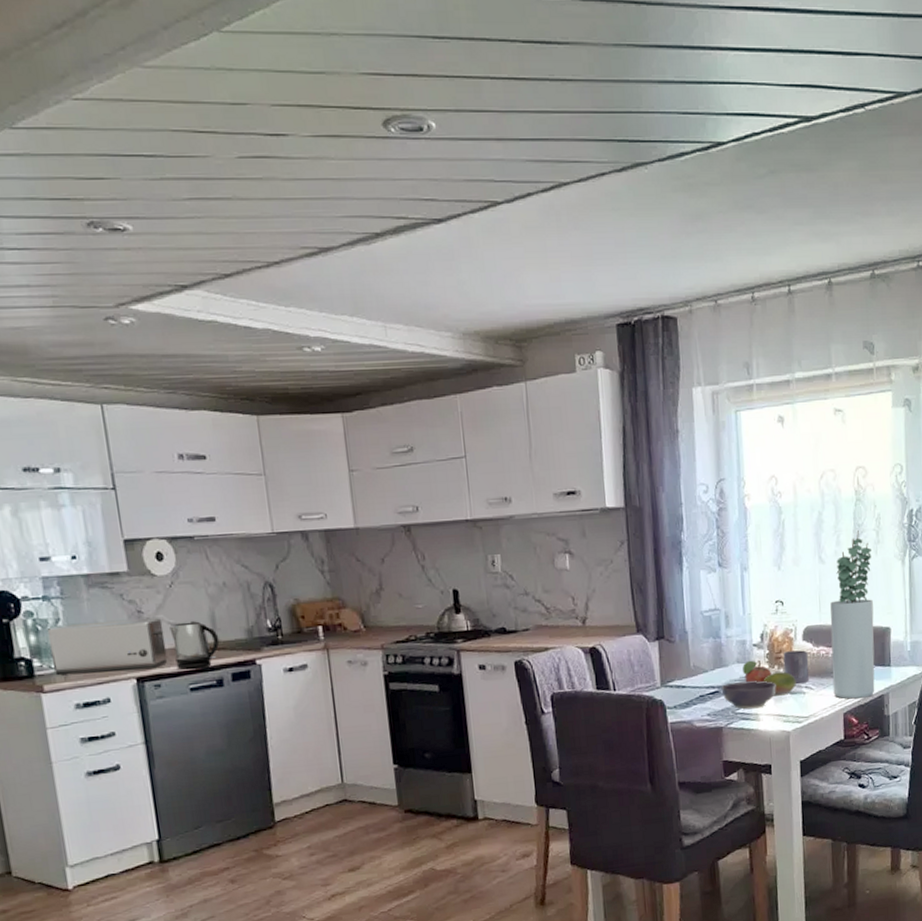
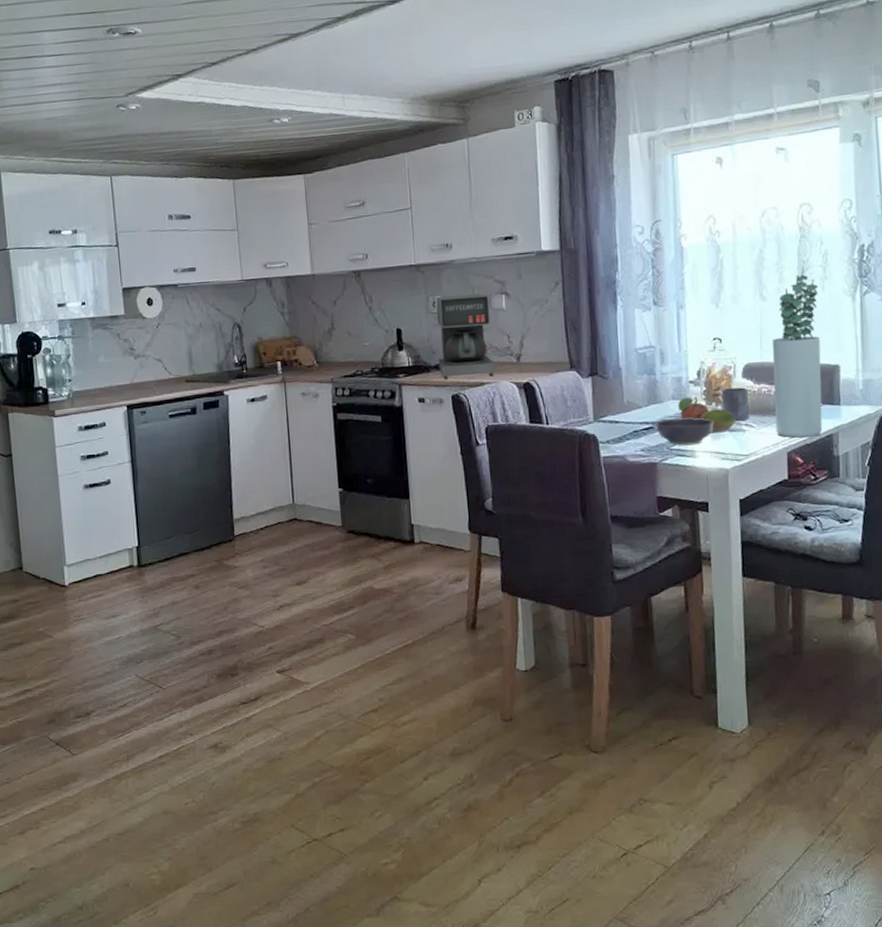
toaster: present [47,617,168,676] -> none [60,353,152,403]
kettle: present [169,620,220,670] -> none [155,356,195,399]
coffee maker: none [495,552,560,645] -> present [436,294,495,380]

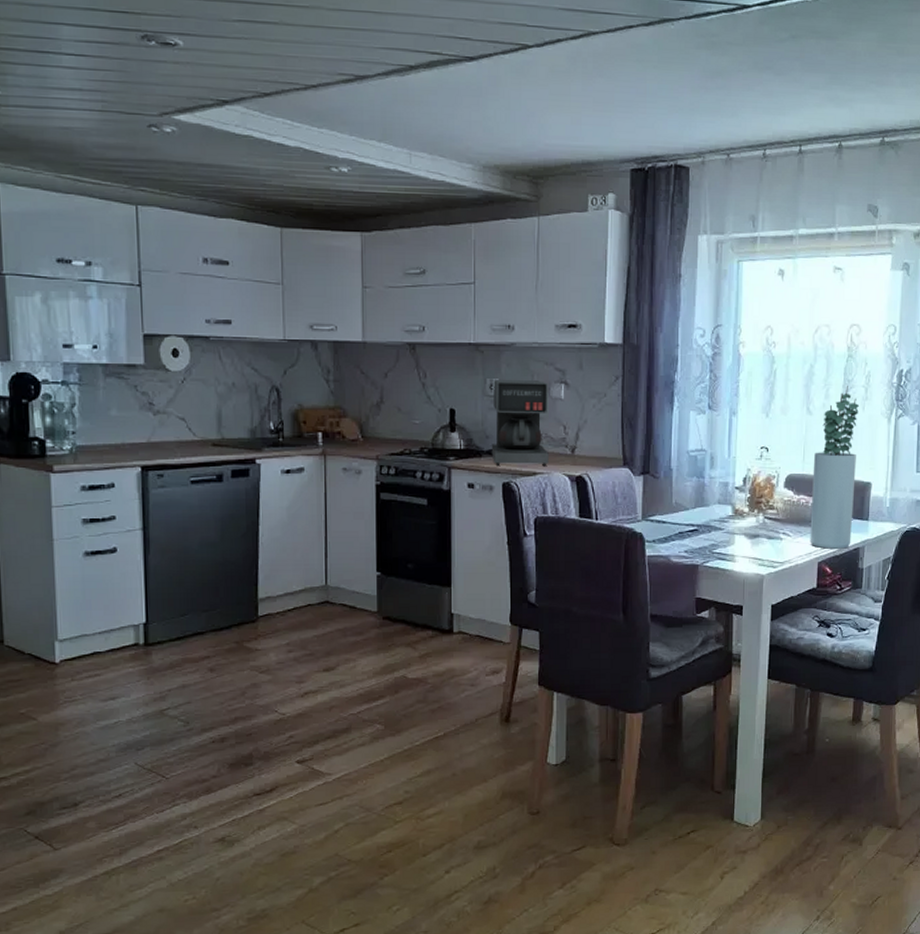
bowl: present [655,417,714,445] -> none [700,522,754,549]
fruit: present [678,396,709,420] -> none [723,502,751,524]
fruit: present [700,409,736,433] -> none [742,516,774,539]
mug: present [721,387,750,422] -> none [763,497,789,530]

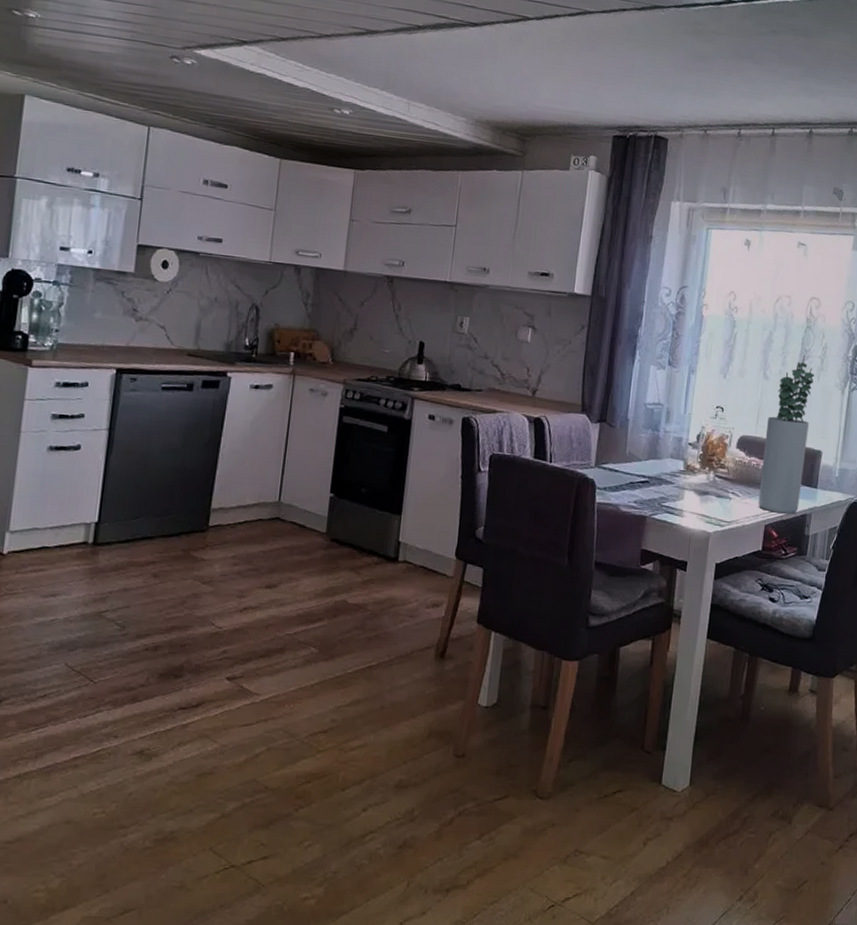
coffee maker: present [491,379,549,467] -> none [454,317,517,406]

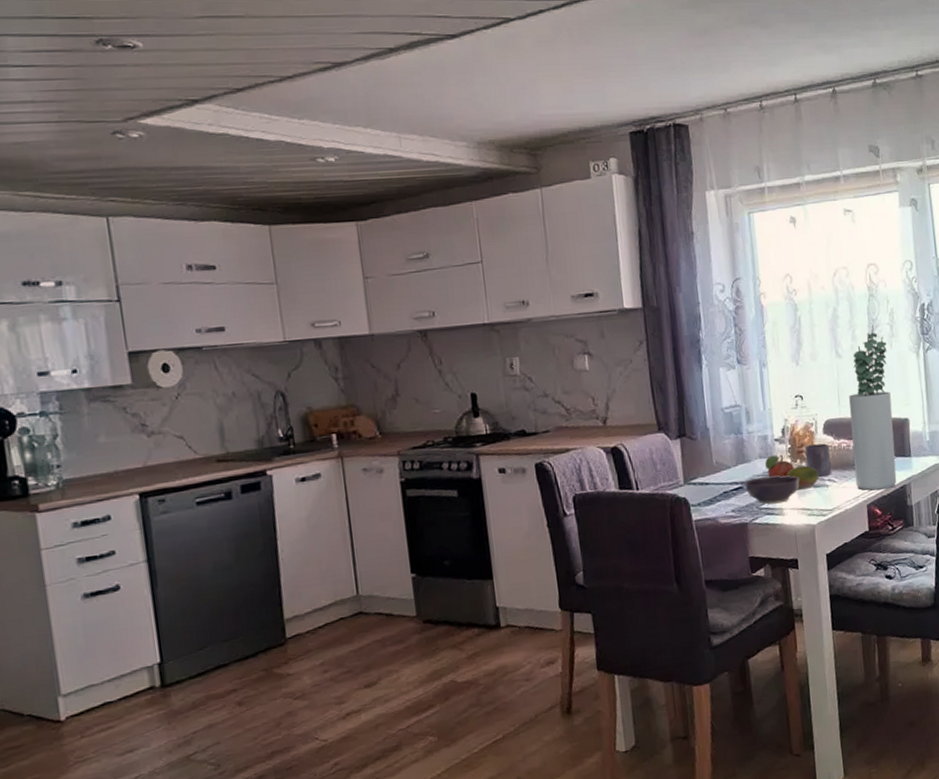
bowl: none [651,475,704,504] -> present [744,475,800,504]
fruit: none [675,457,702,480] -> present [765,454,794,478]
fruit: none [692,473,724,497] -> present [786,465,819,490]
mug: none [714,455,740,490] -> present [804,443,832,478]

